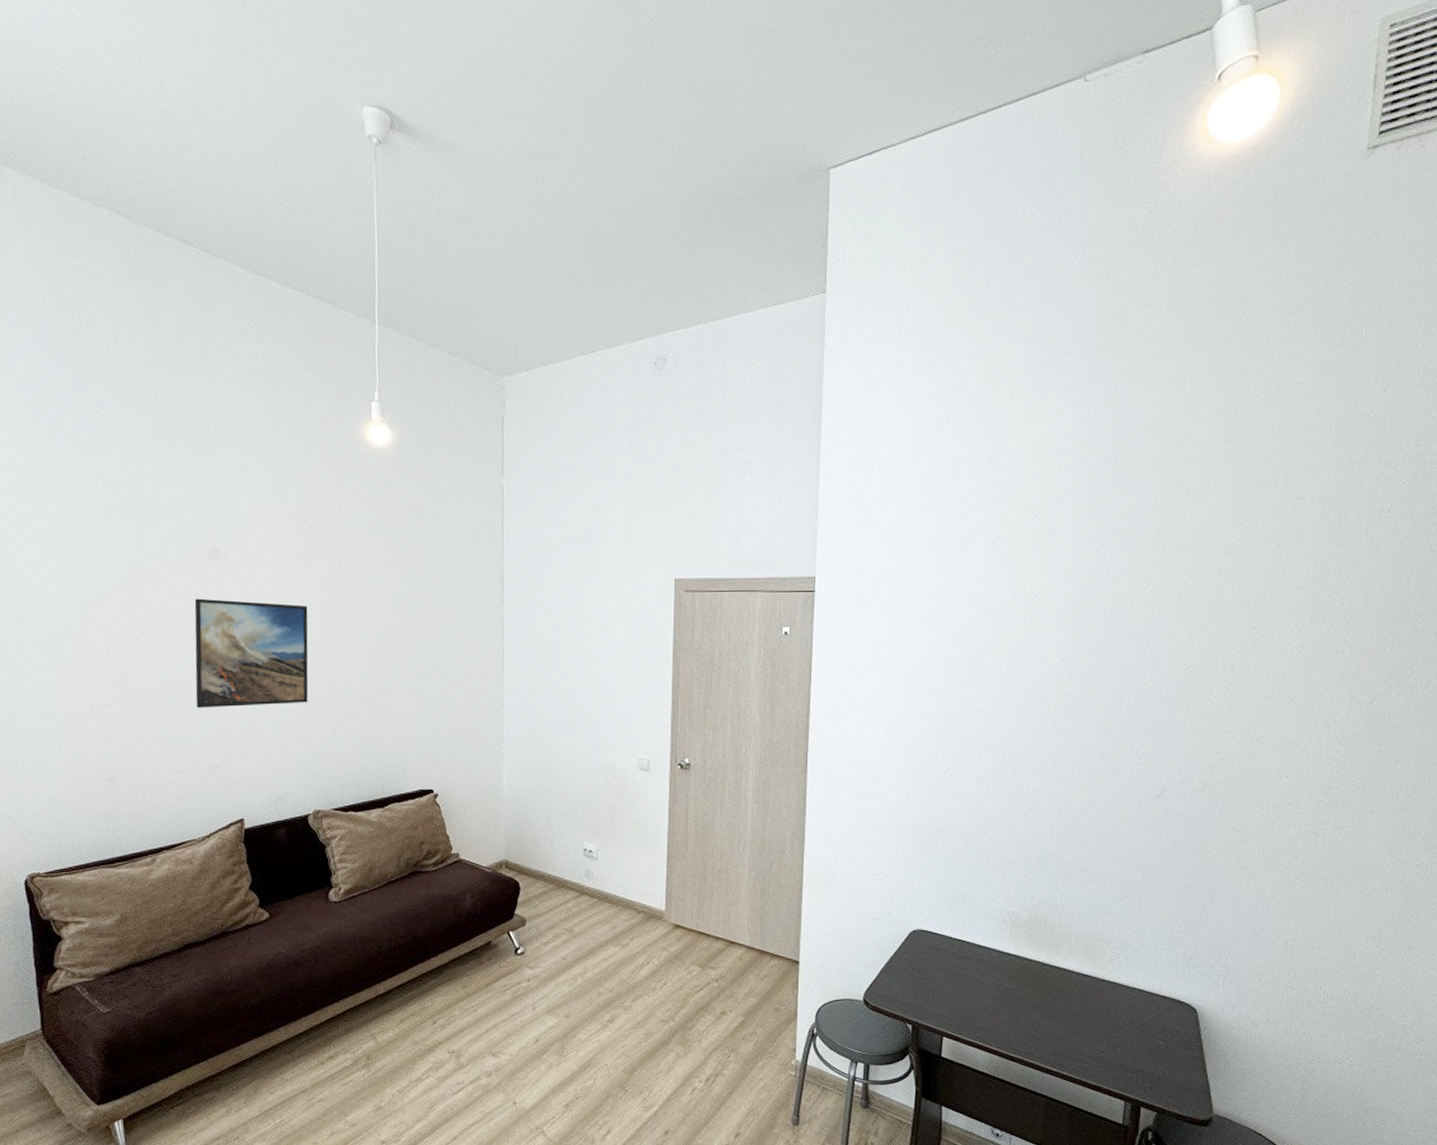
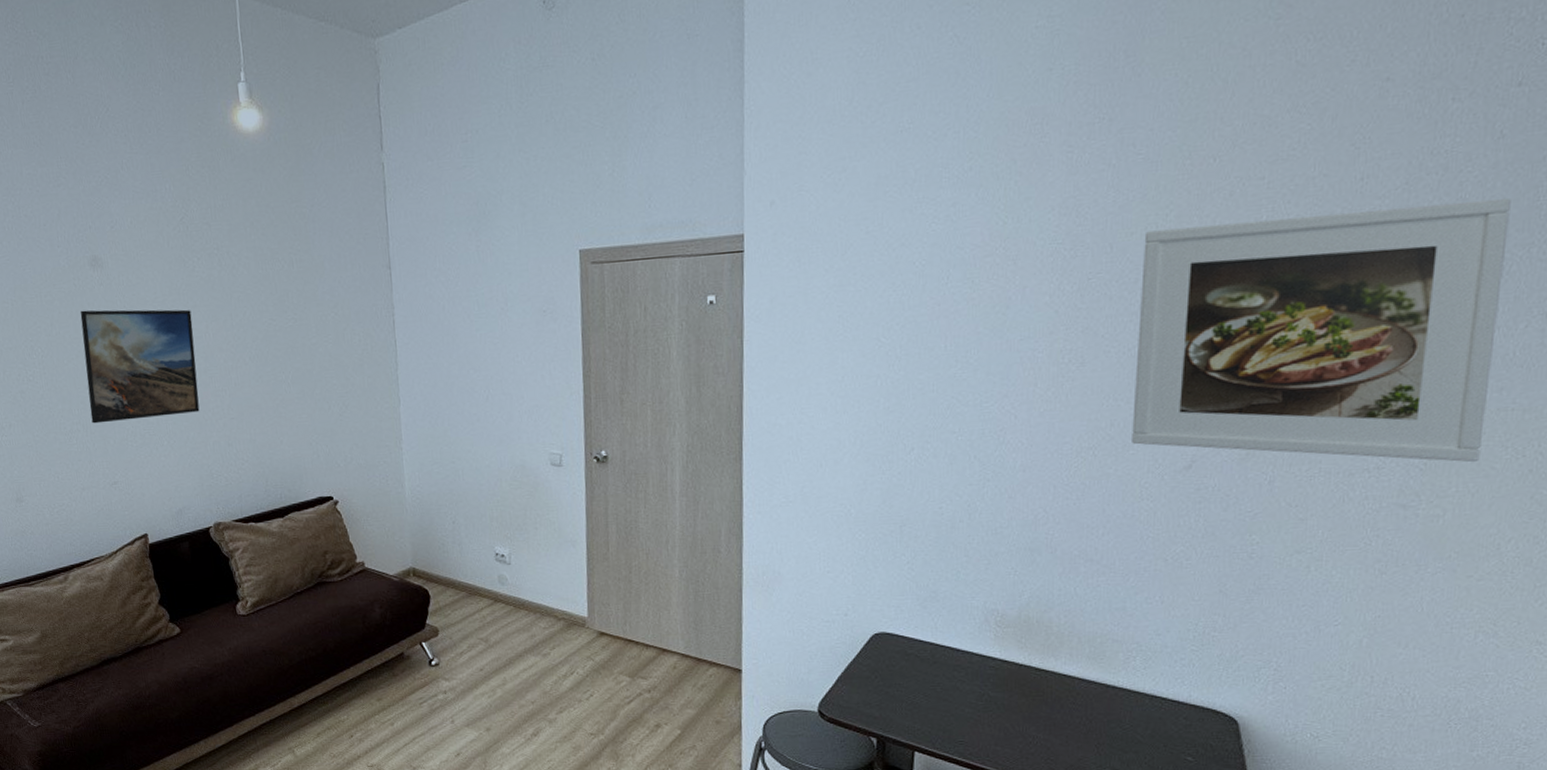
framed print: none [1118,596,1385,801] -> present [1132,197,1511,463]

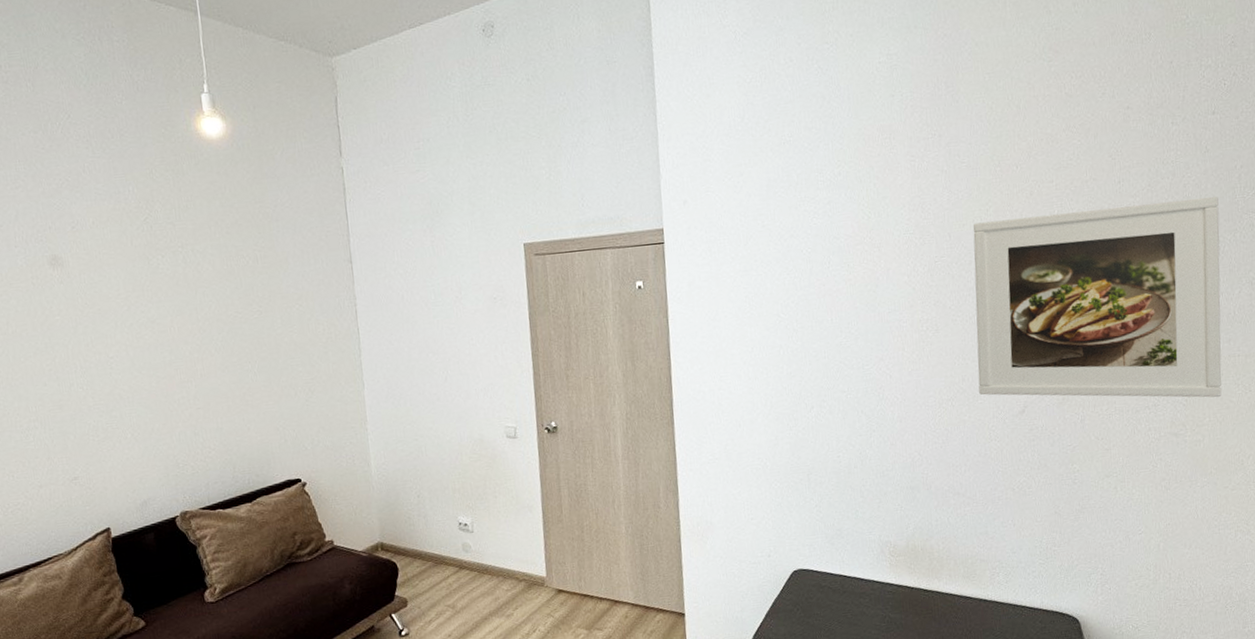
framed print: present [80,309,200,424] -> none [38,305,165,420]

